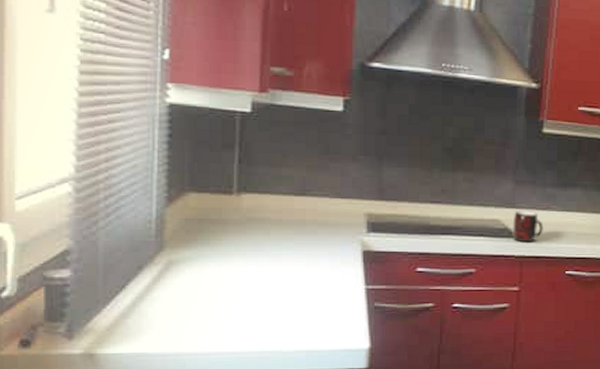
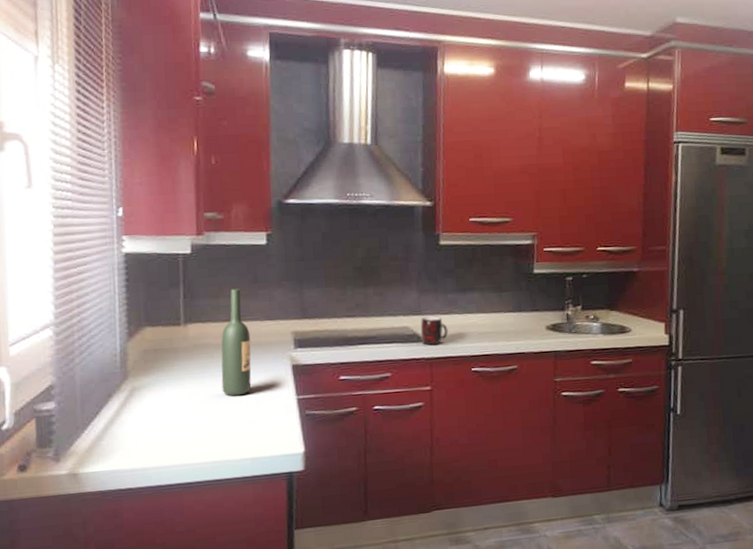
wine bottle: none [278,158,316,280] -> present [221,288,251,396]

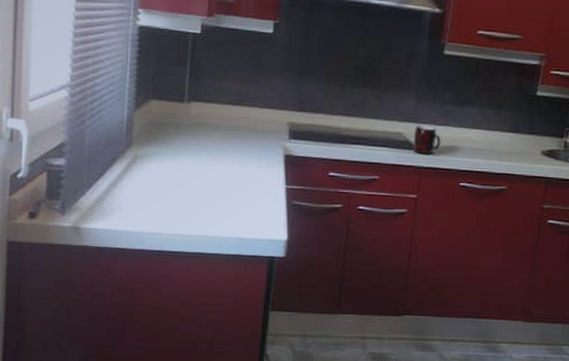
wine bottle: present [221,288,251,396] -> none [217,73,248,177]

